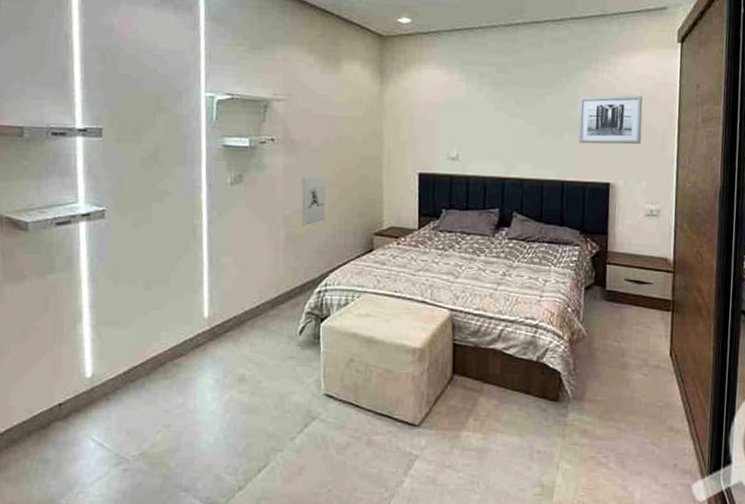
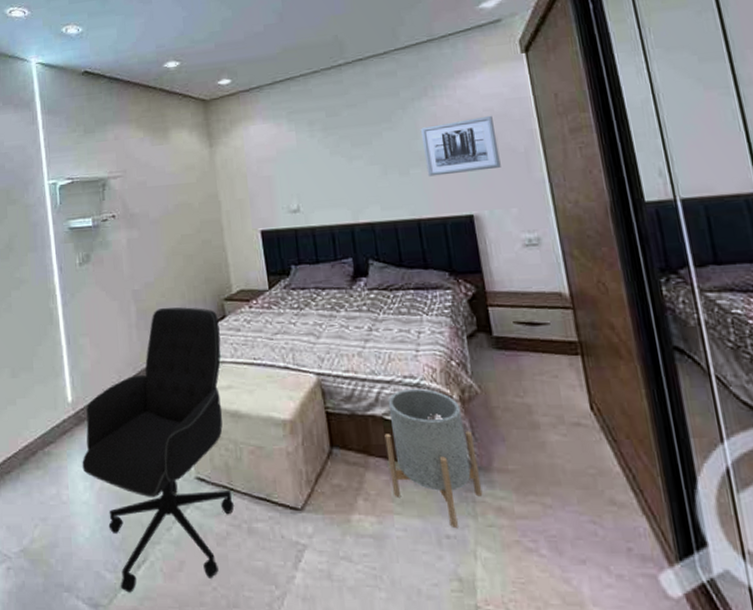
office chair: none [212,235,366,493] -> present [82,307,235,593]
wall sculpture: present [301,174,326,226] -> none [144,245,174,299]
planter: none [499,328,575,444] -> present [384,388,483,527]

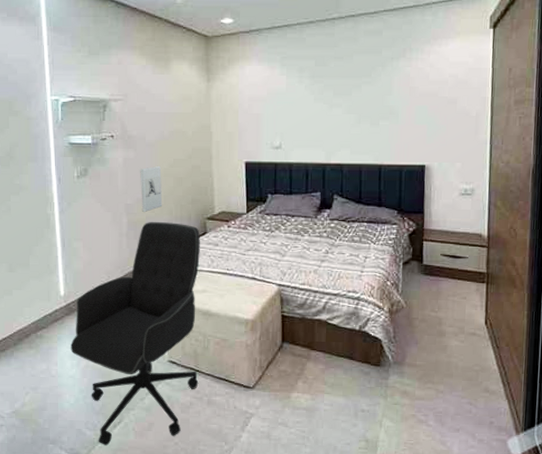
wall sculpture: none [144,245,174,299] -> present [139,166,163,213]
planter: present [384,388,483,527] -> none [326,300,395,404]
wall art: present [420,115,501,177] -> none [394,81,456,129]

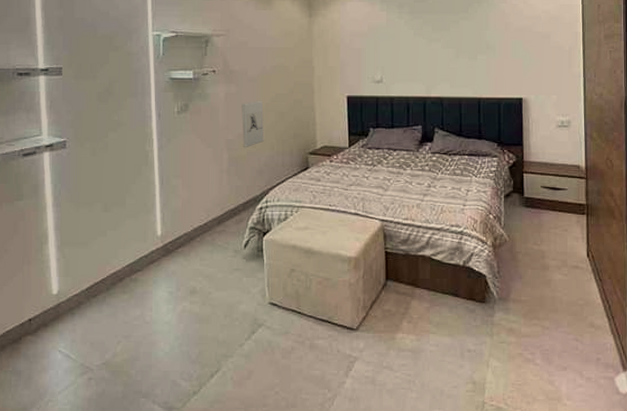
office chair: present [71,221,200,445] -> none [167,156,302,397]

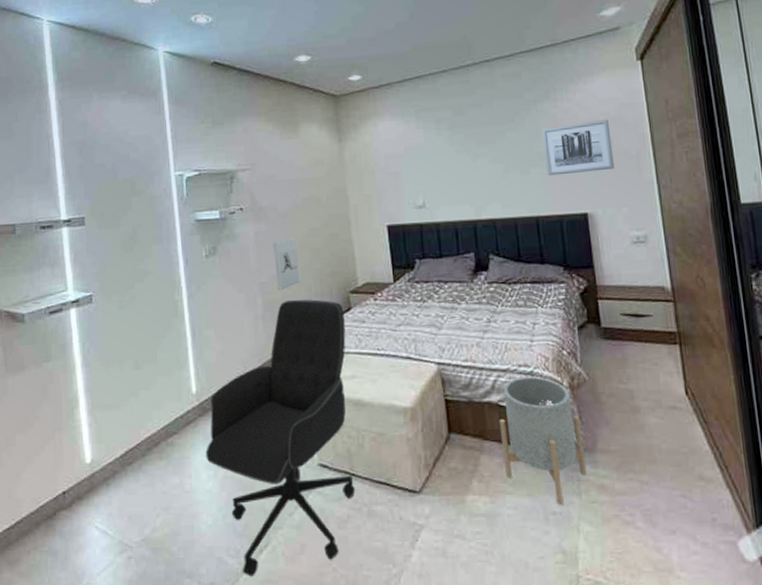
office chair: none [167,156,302,397] -> present [206,299,356,577]
planter: none [430,235,500,343] -> present [499,376,587,504]
wall art: none [490,17,549,63] -> present [541,119,615,176]

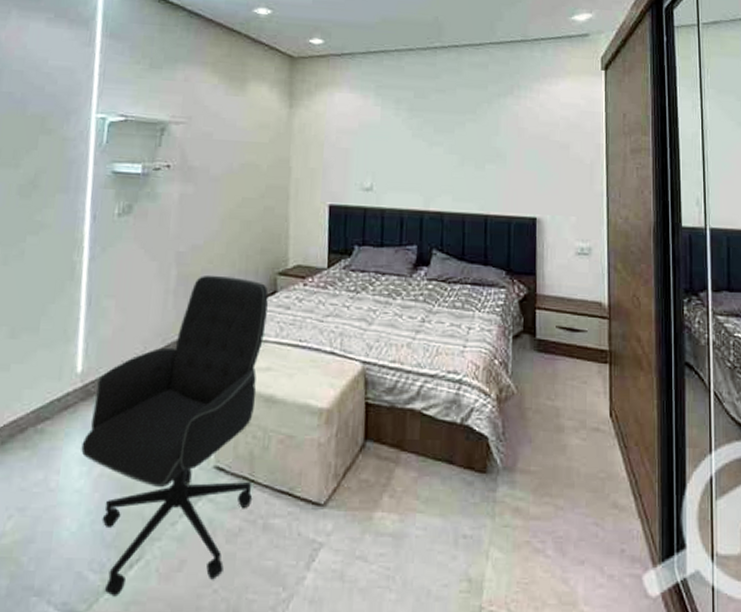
wall sculpture: present [272,238,300,291] -> none [196,205,226,264]
planter: present [499,376,587,504] -> none [419,384,504,527]
wall art: present [541,119,615,176] -> none [501,123,568,176]

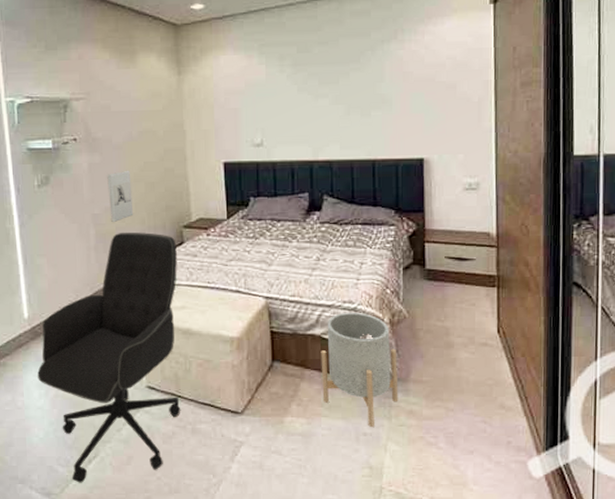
wall sculpture: none [196,205,226,264] -> present [106,171,134,223]
planter: none [419,384,504,527] -> present [321,312,399,427]

